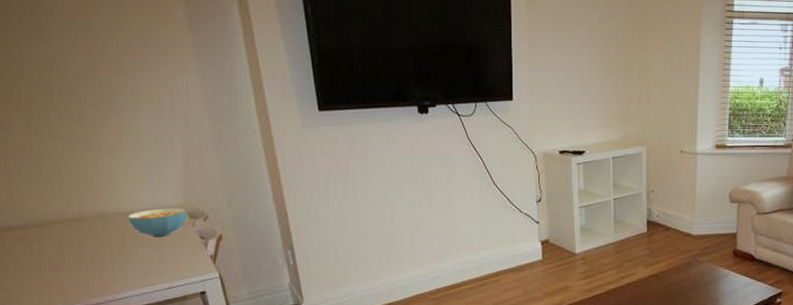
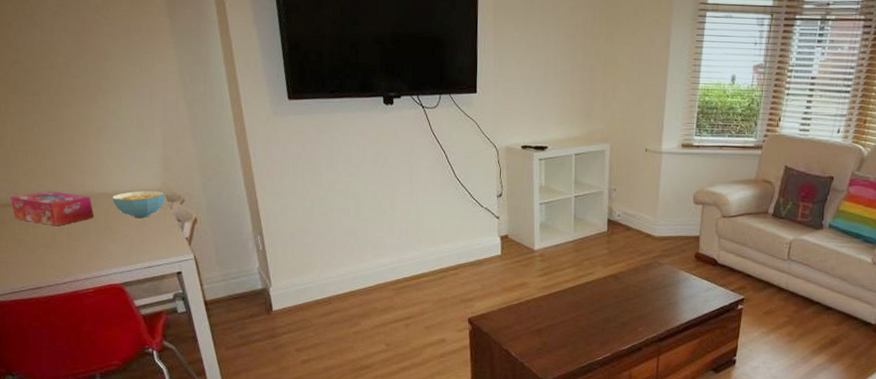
tissue box: none [12,211,109,249] -> present [9,190,95,227]

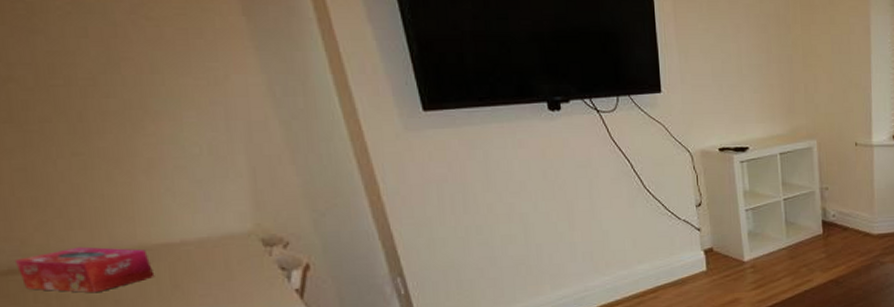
cereal bowl: present [111,191,165,218] -> none [179,235,261,271]

